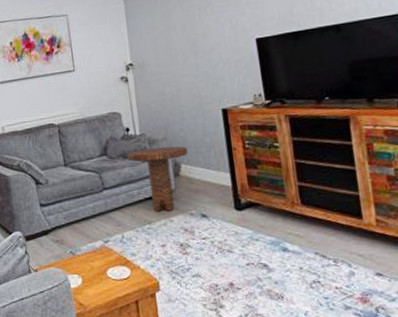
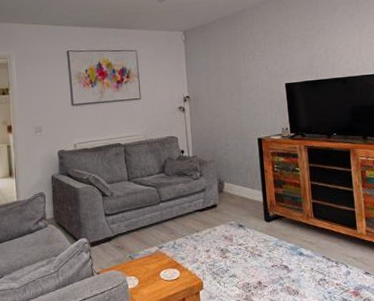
side table: present [127,146,188,212] -> none [181,167,230,222]

